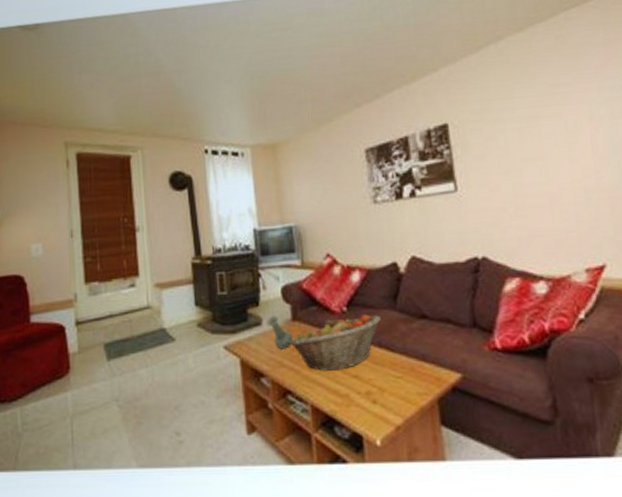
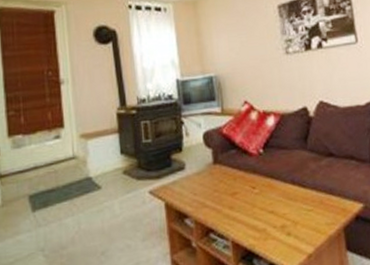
vase: present [266,315,294,349] -> none [189,159,215,191]
fruit basket: present [288,314,381,371] -> none [210,155,294,209]

